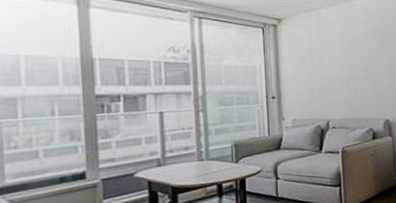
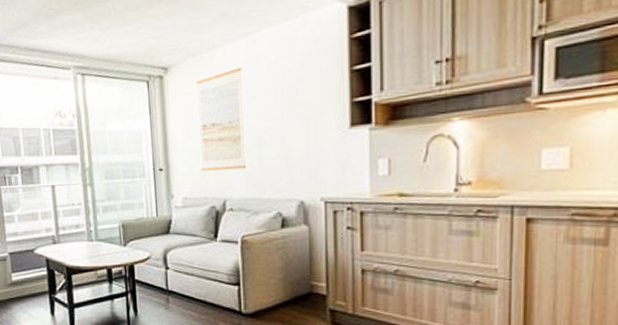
wall art: none [305,24,346,98] -> present [196,67,247,171]

